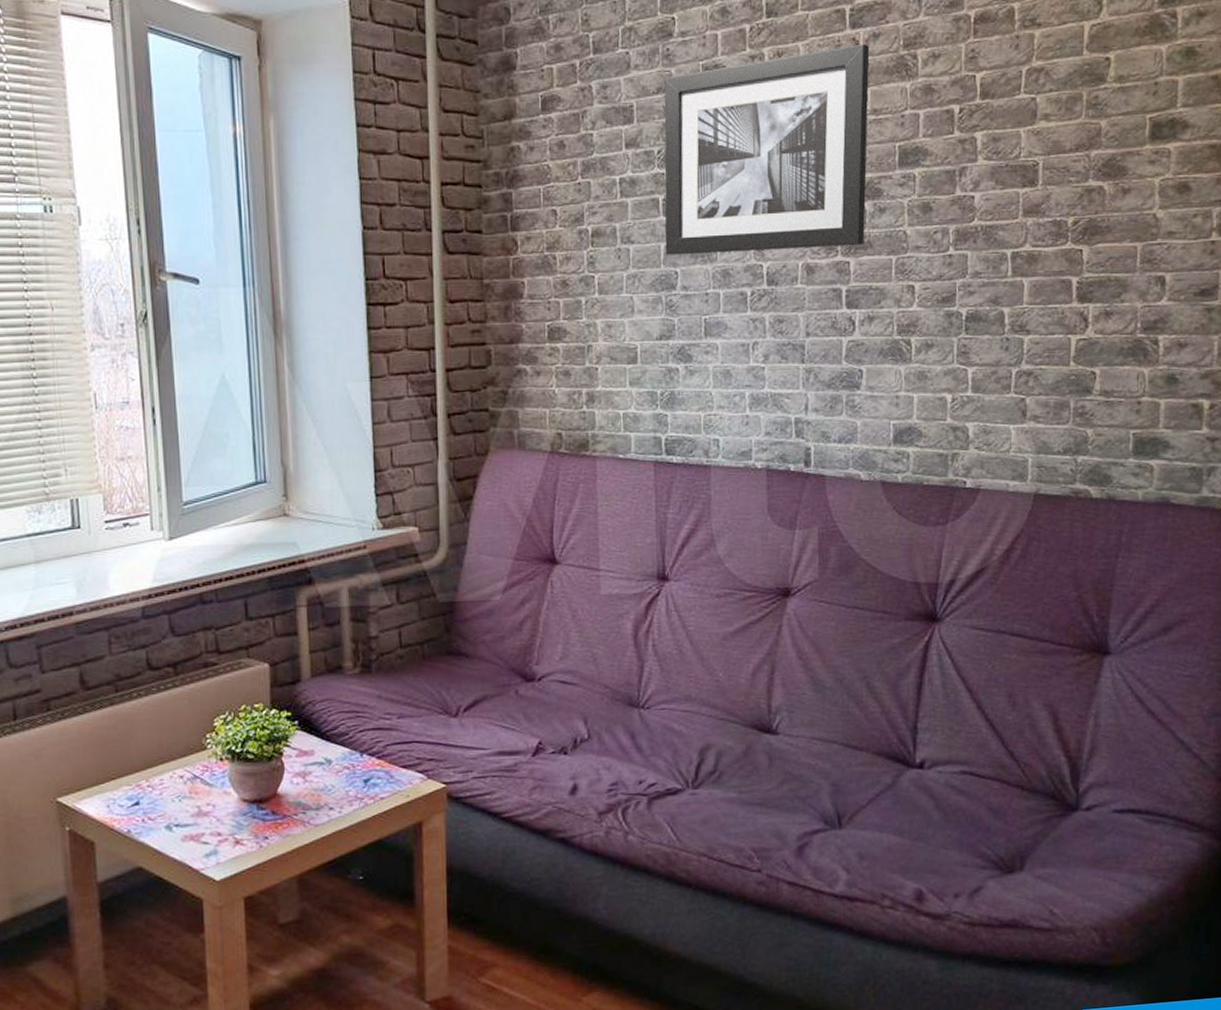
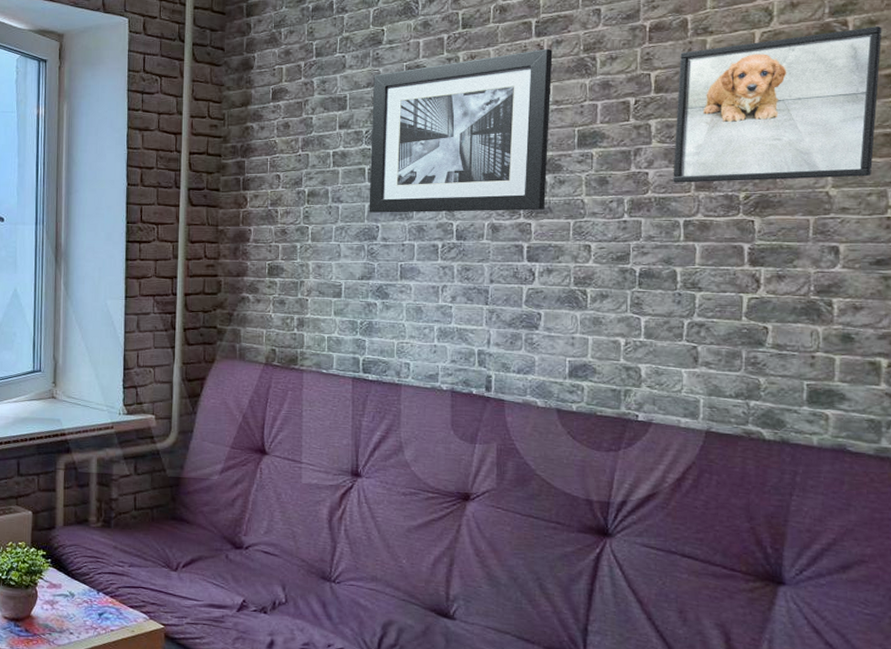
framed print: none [1000,19,1210,208] -> present [673,26,882,183]

